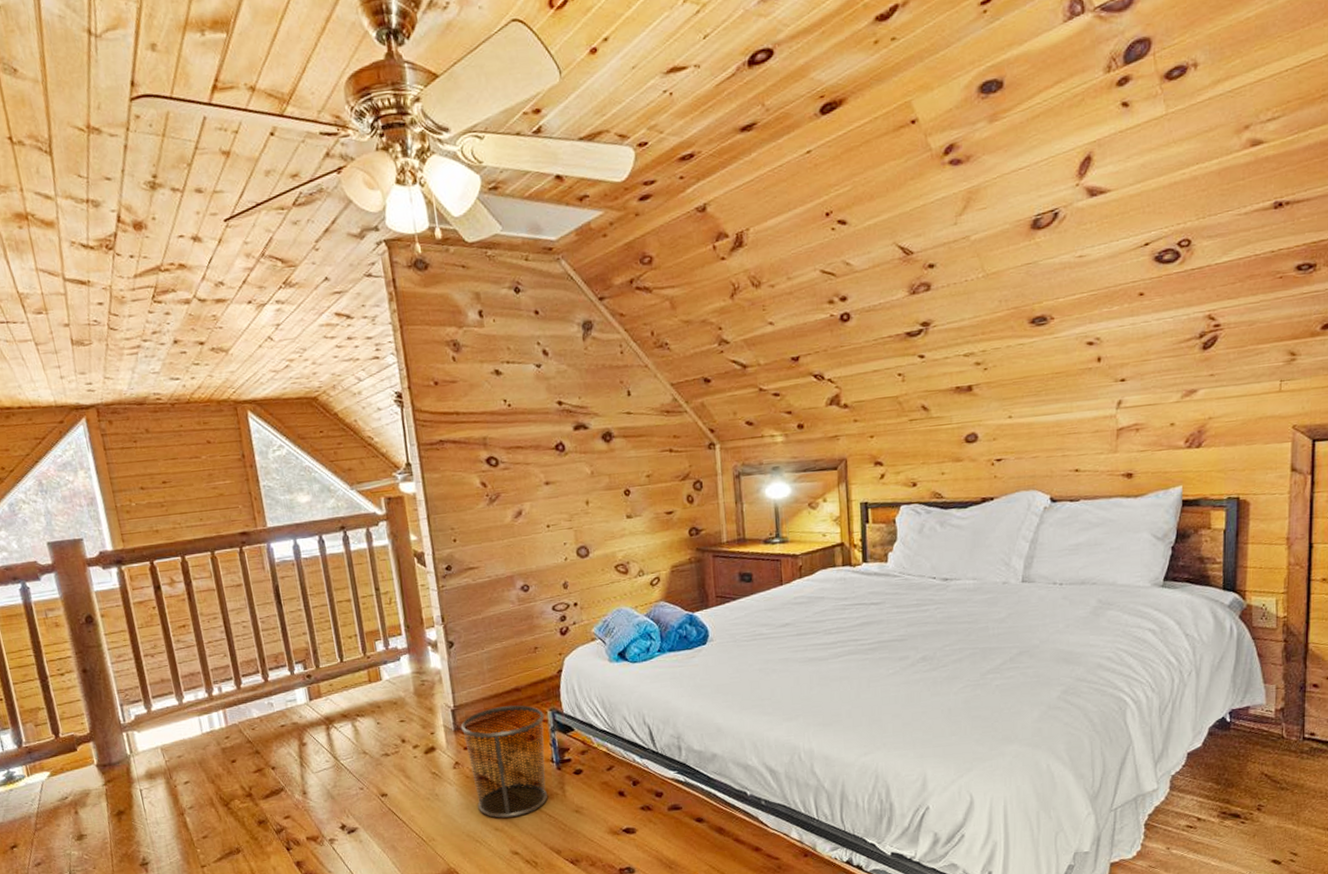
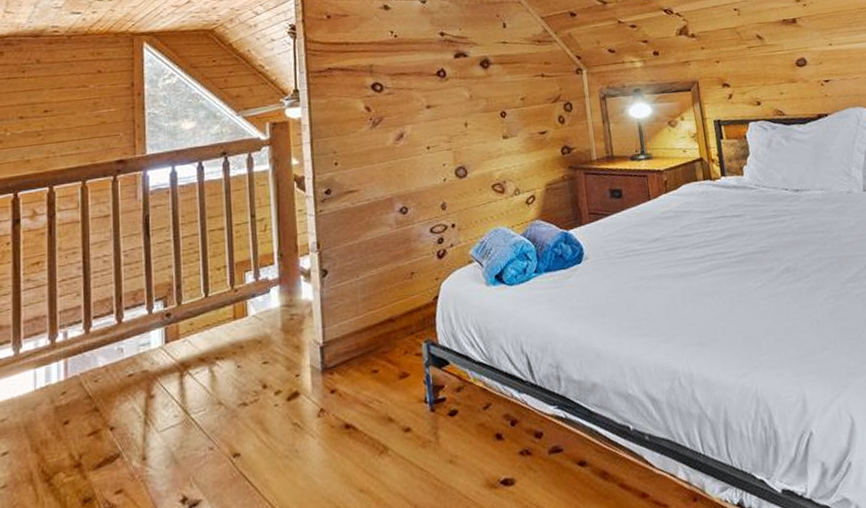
waste bin: present [460,705,548,818] -> none [329,337,420,476]

